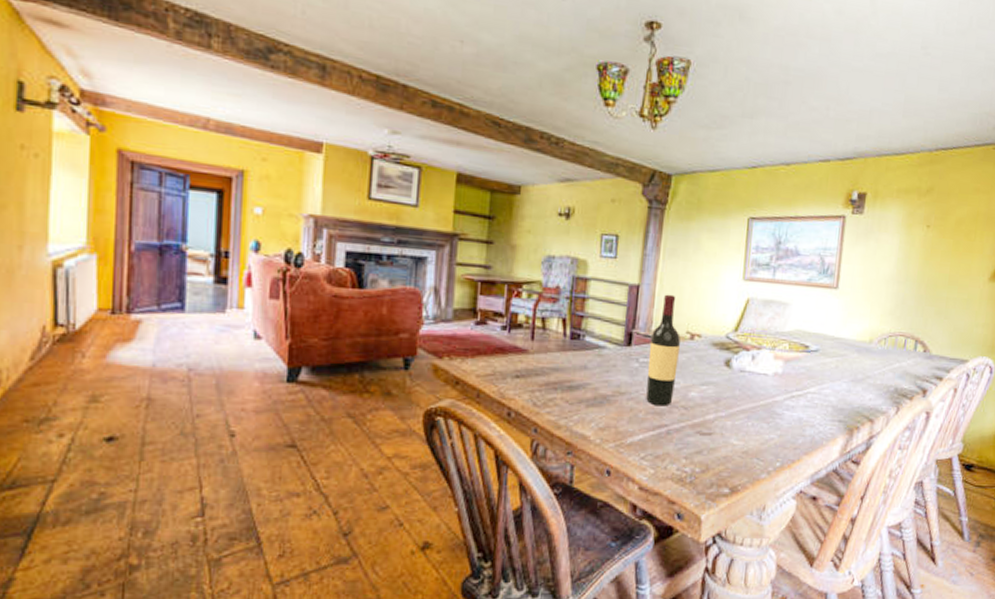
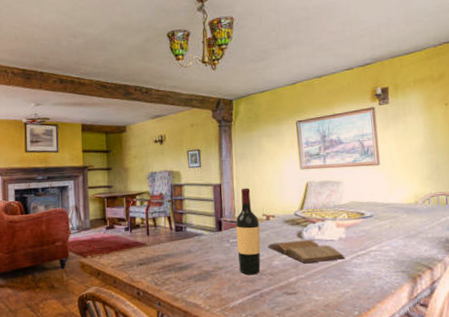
book: none [686,369,777,400] -> present [268,240,345,264]

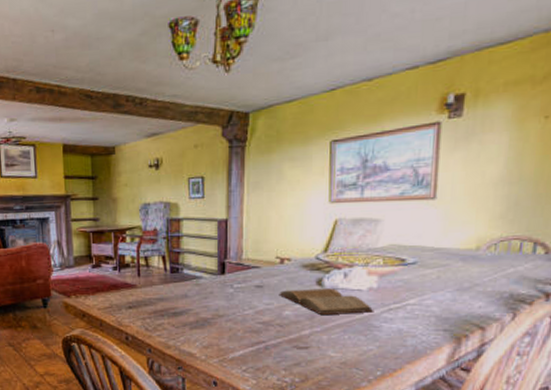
wine bottle: present [235,188,261,275] -> none [242,224,272,325]

